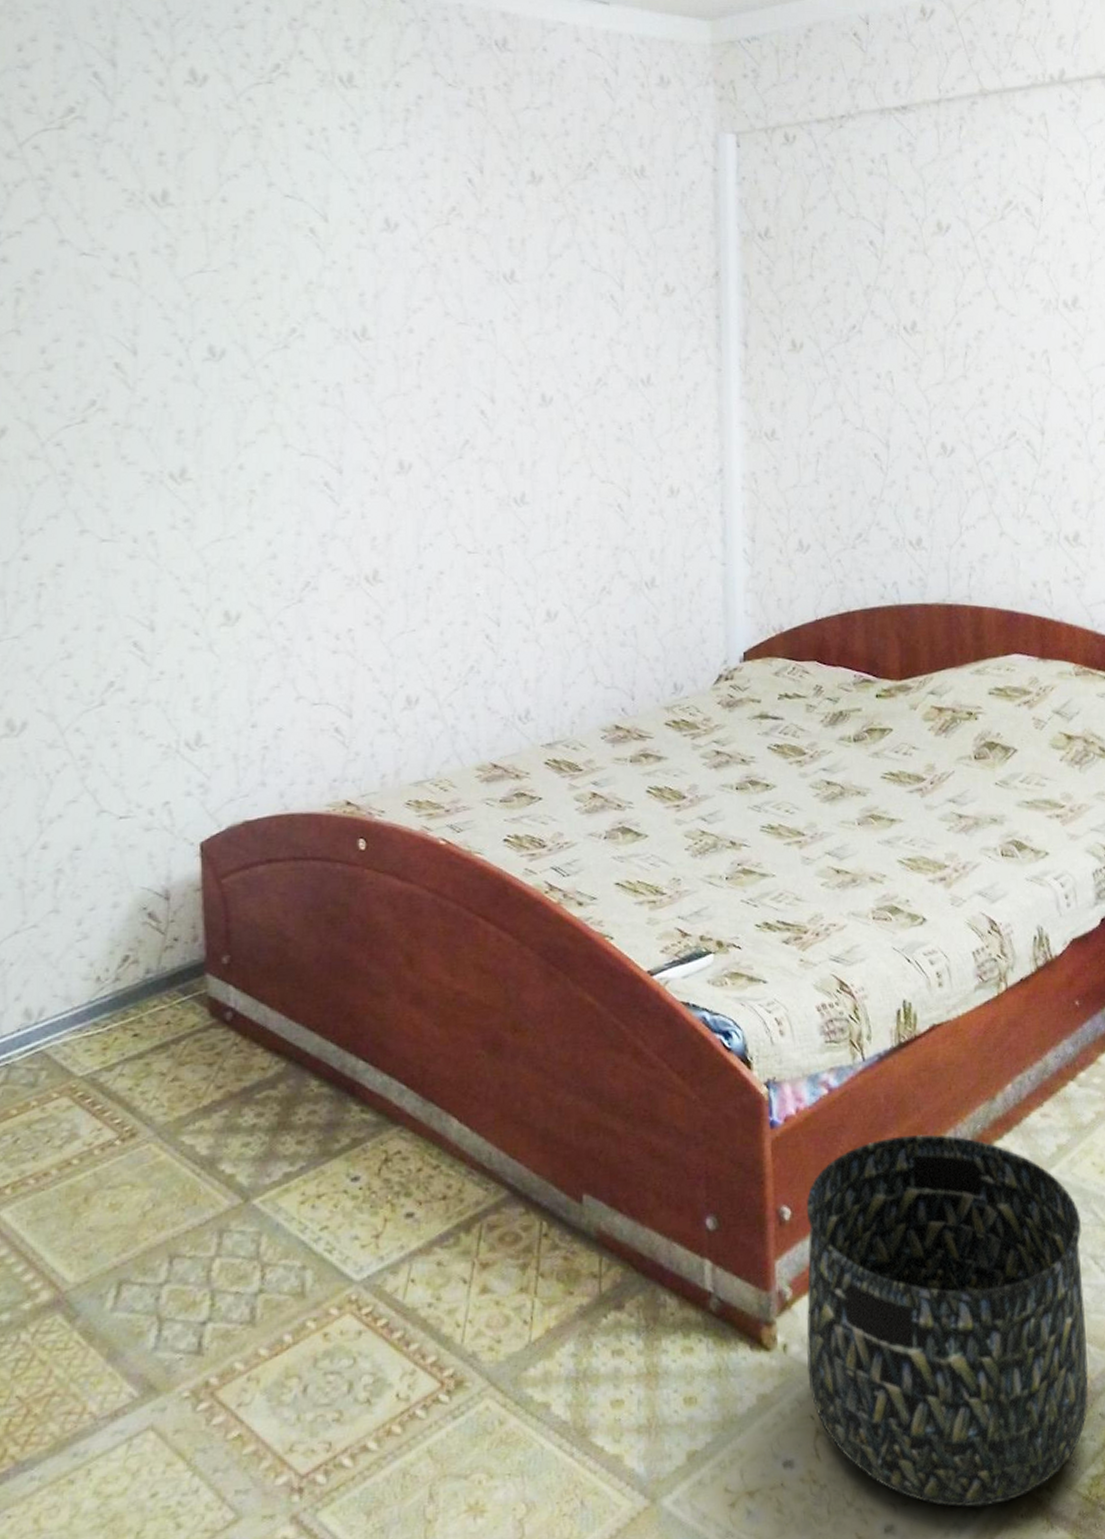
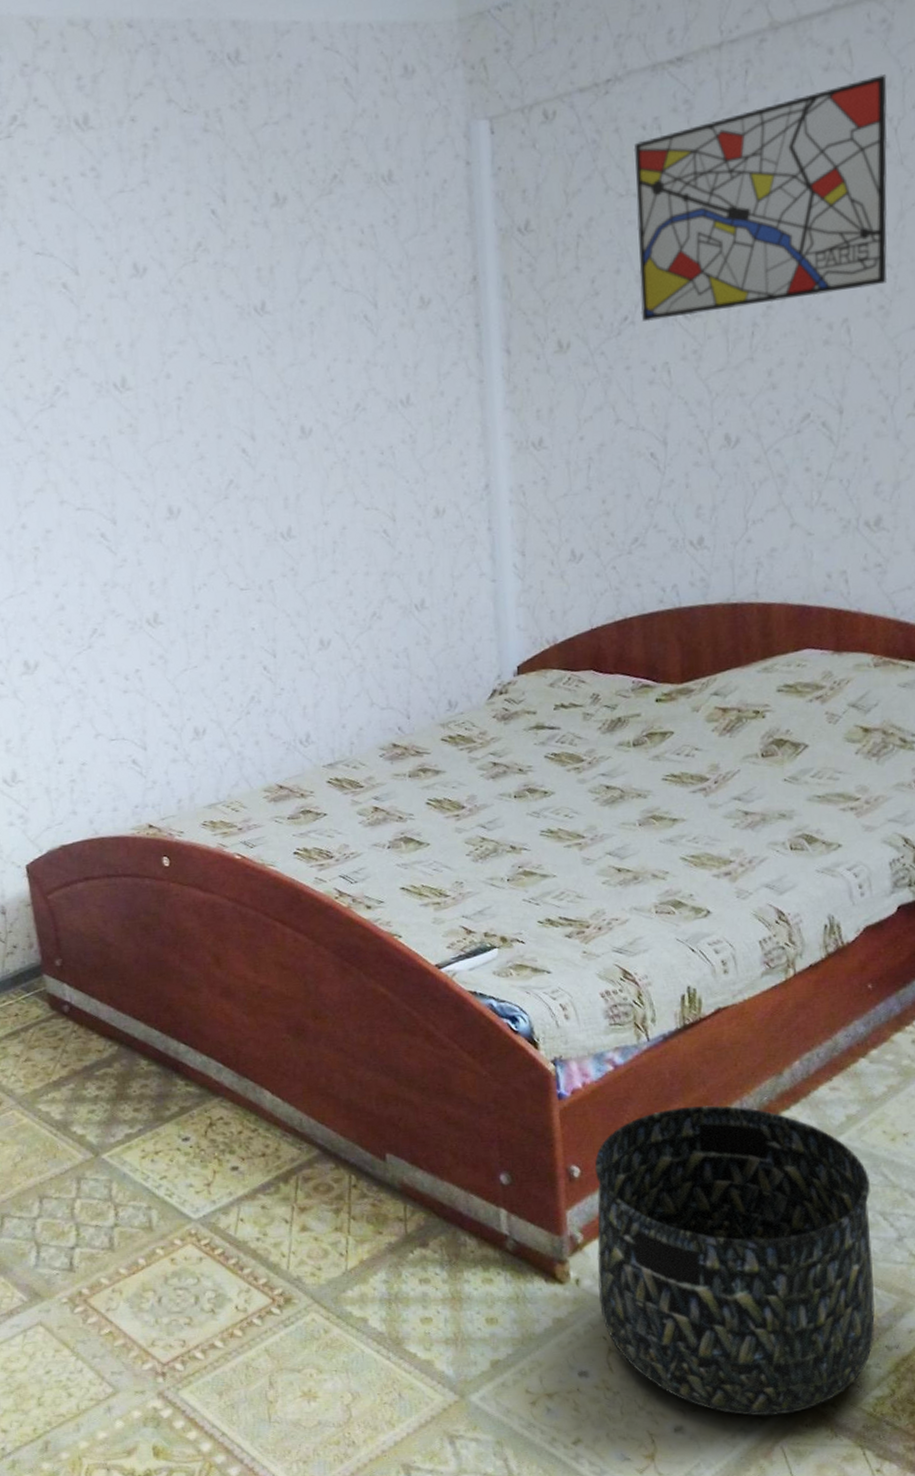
wall art: none [863,146,1080,333] -> present [633,74,888,322]

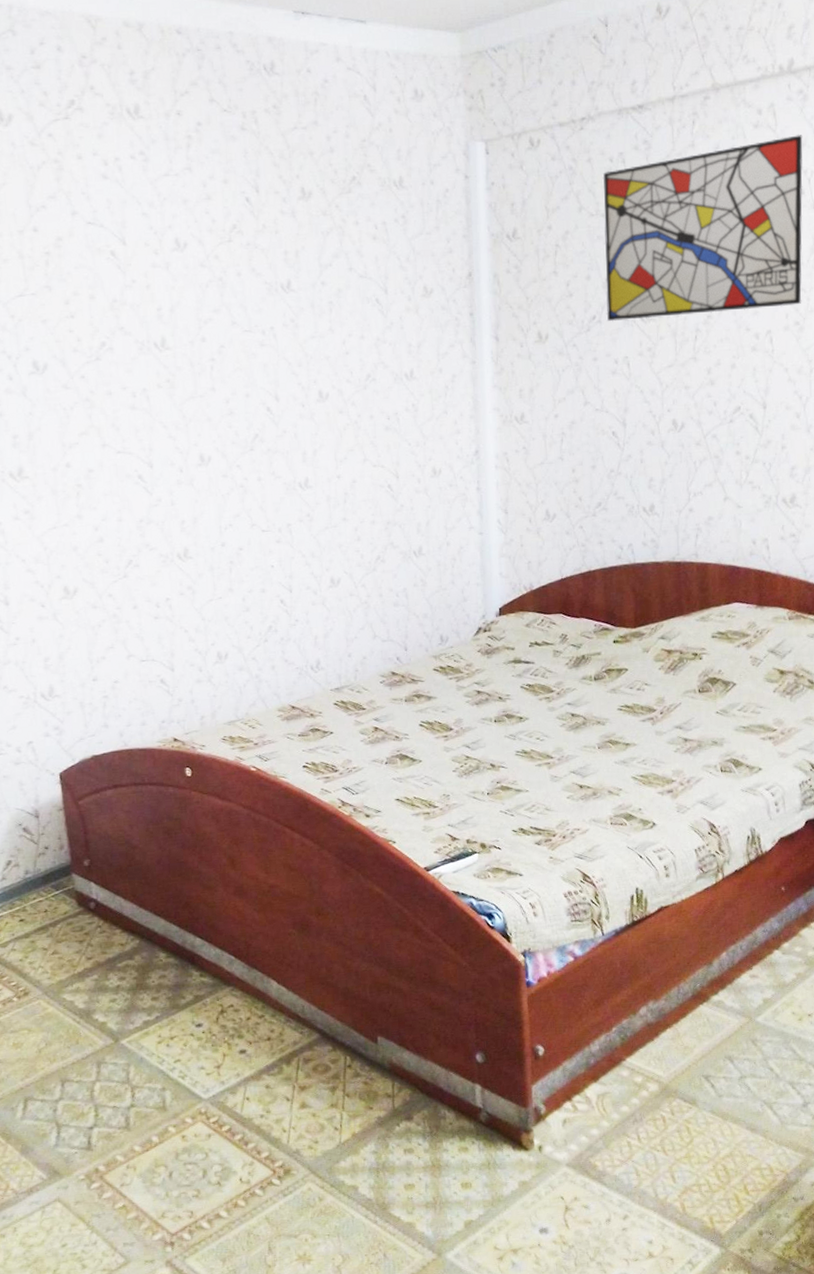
basket: present [594,1105,875,1416] -> none [556,991,785,1263]

